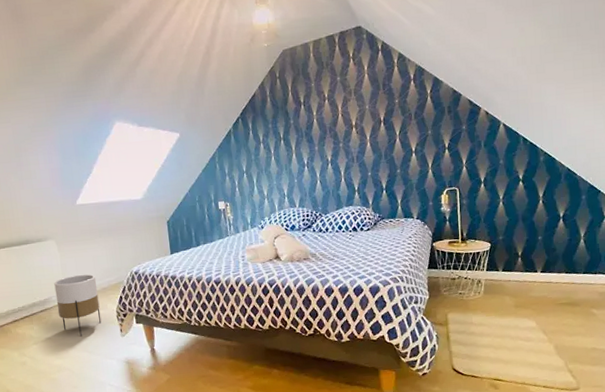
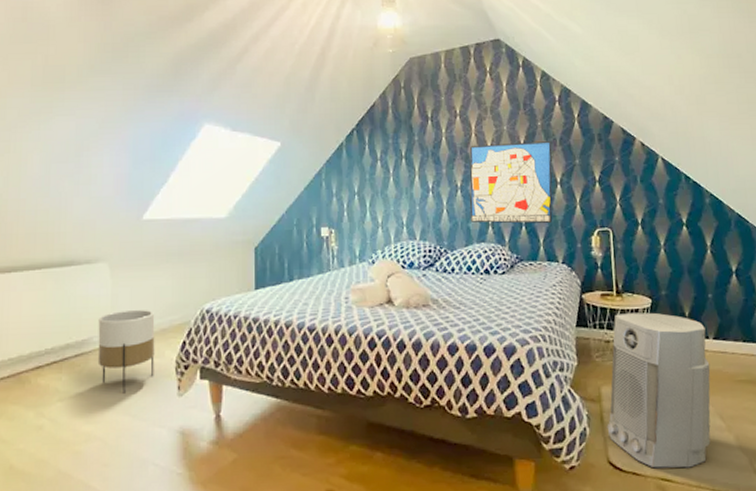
wall art: none [337,116,408,190] -> present [469,141,553,224]
air purifier: none [452,254,537,372] -> present [606,312,711,469]

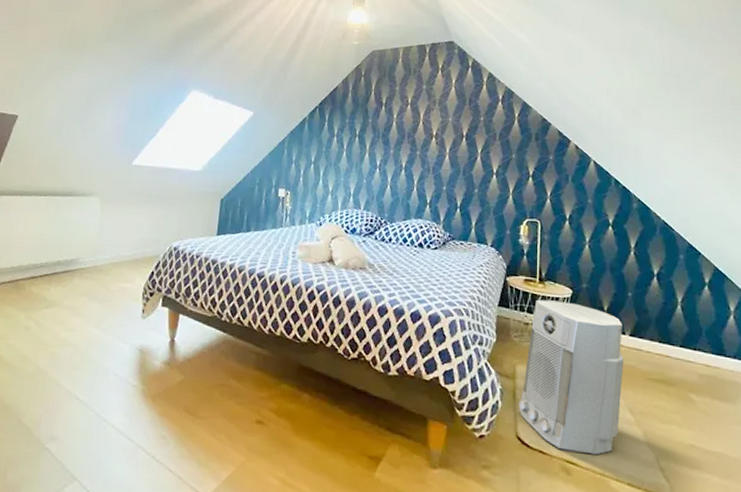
planter: present [97,309,155,394] -> none [80,239,132,310]
wall art: present [469,141,553,224] -> none [410,132,492,209]

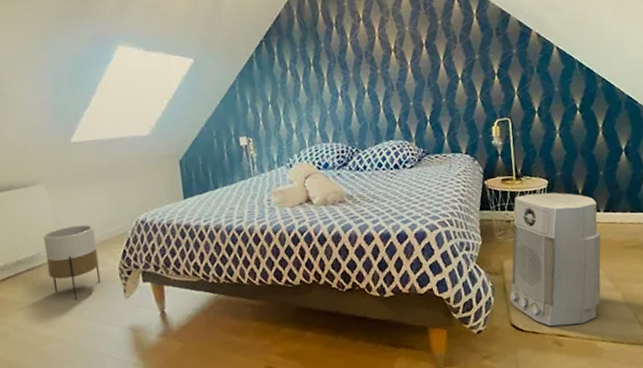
planter: none [80,239,132,310] -> present [43,225,101,300]

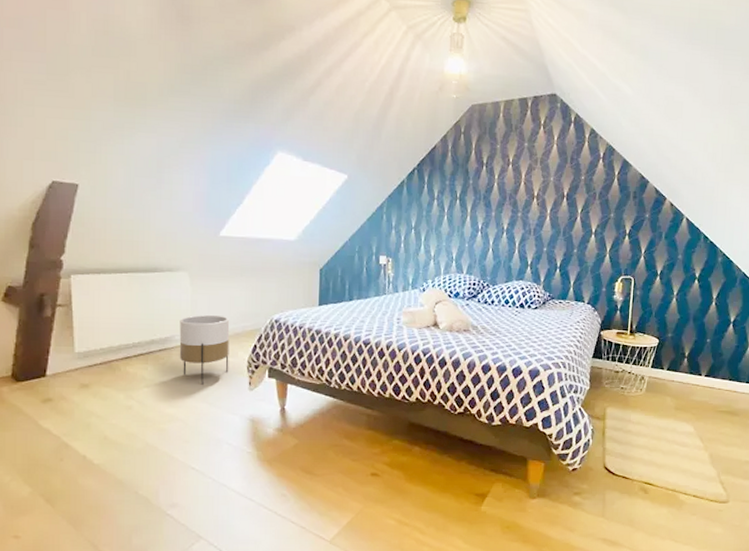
air purifier: present [509,192,601,327] -> none [607,350,700,476]

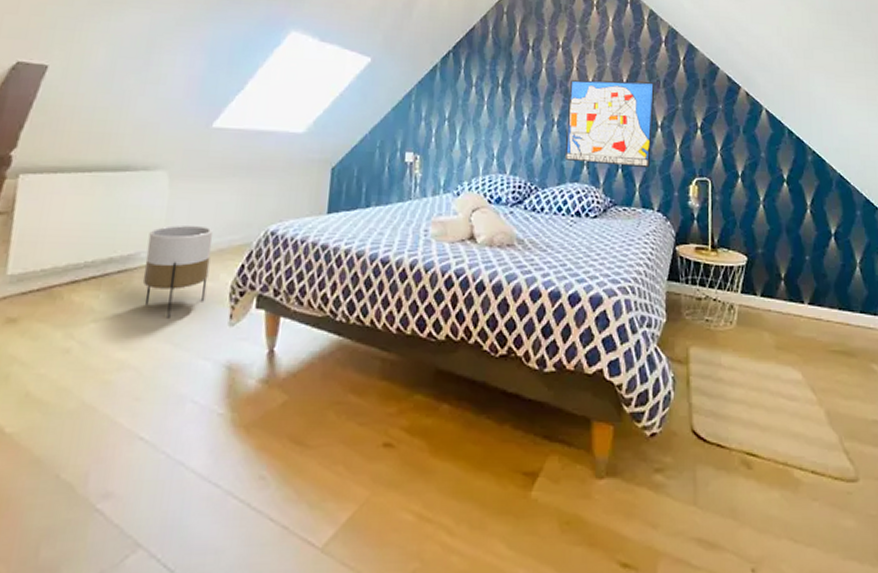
wall art: none [512,193,592,269] -> present [564,79,655,169]

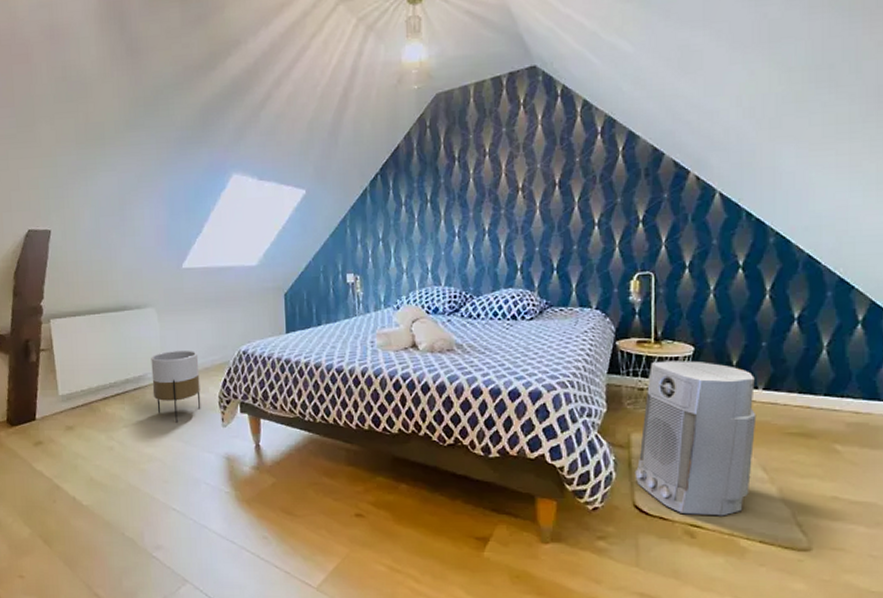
wall art: present [564,79,655,169] -> none [497,179,591,268]
air purifier: none [693,270,804,443] -> present [634,360,757,516]

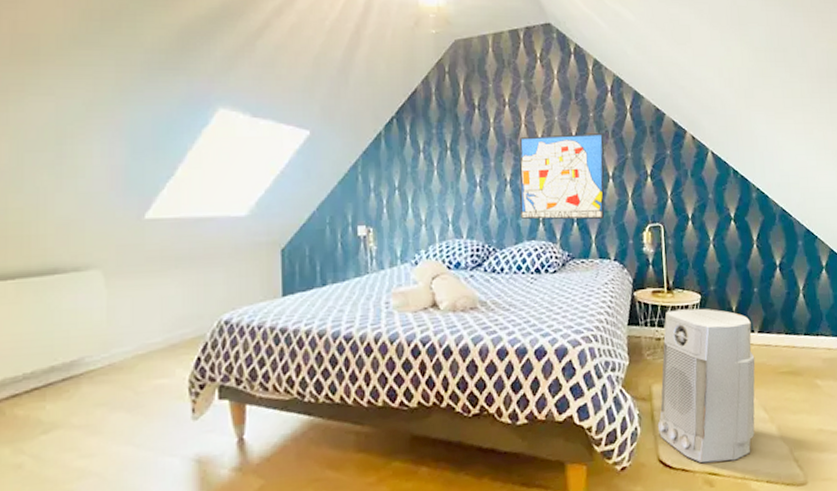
planter: present [151,350,201,423] -> none [91,323,163,421]
wall art: none [497,179,591,268] -> present [519,133,605,220]

